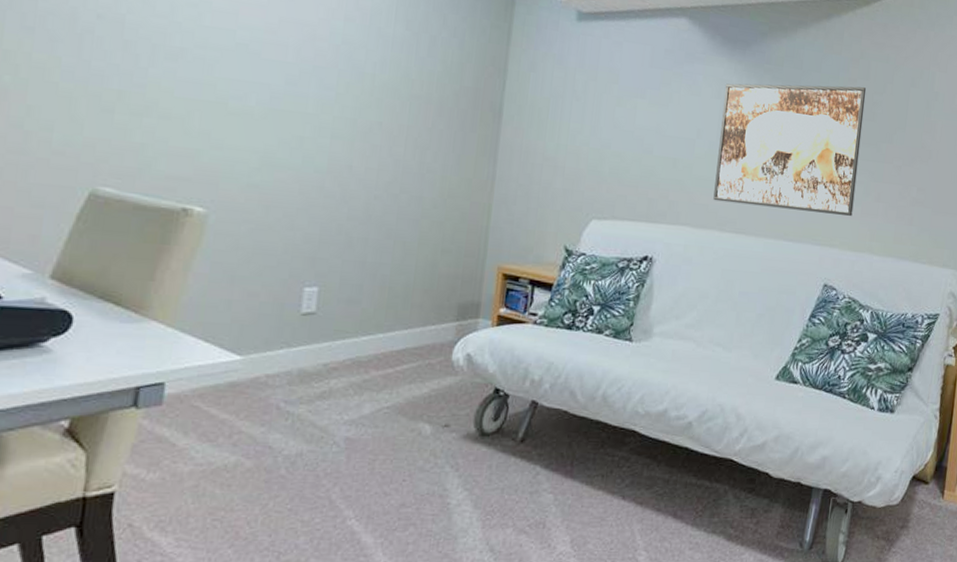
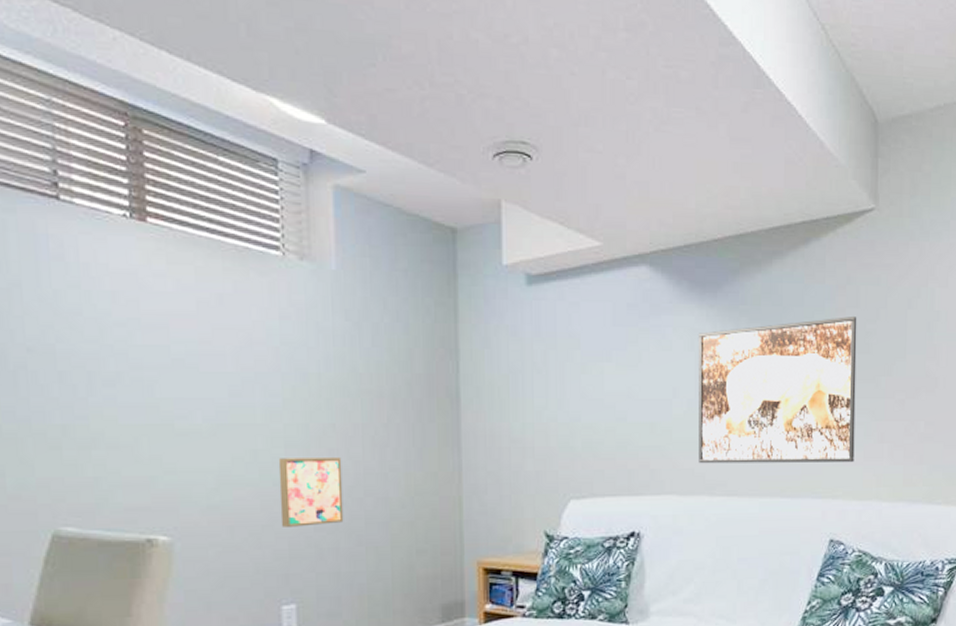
wall art: none [315,147,384,215] -> present [278,457,344,527]

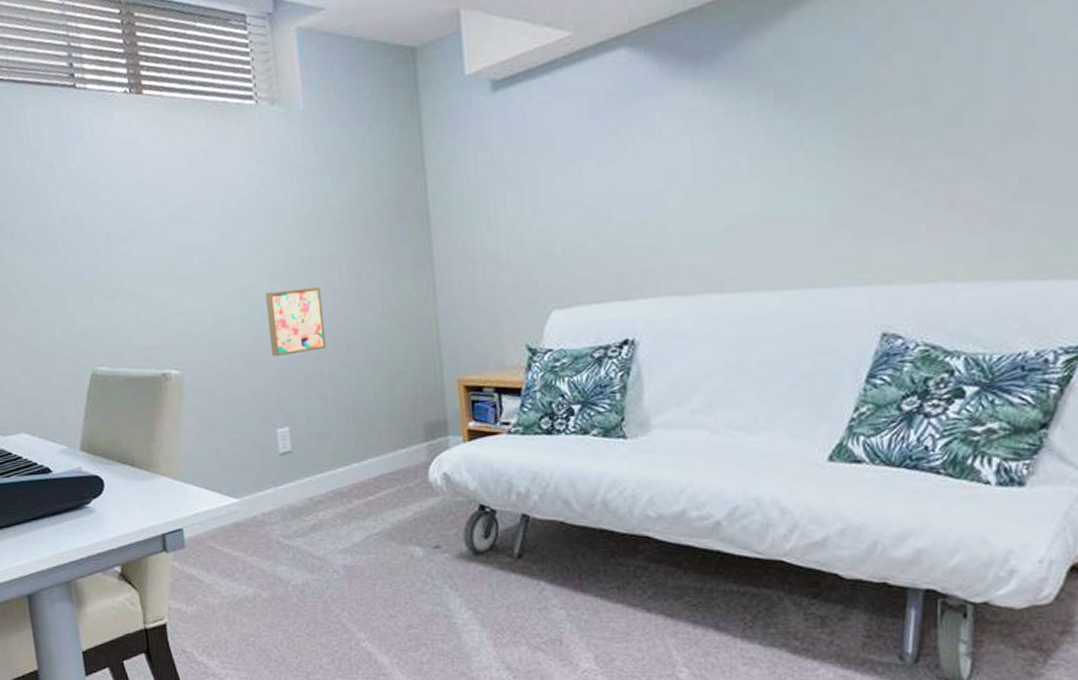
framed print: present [698,315,857,464] -> none [694,59,913,259]

